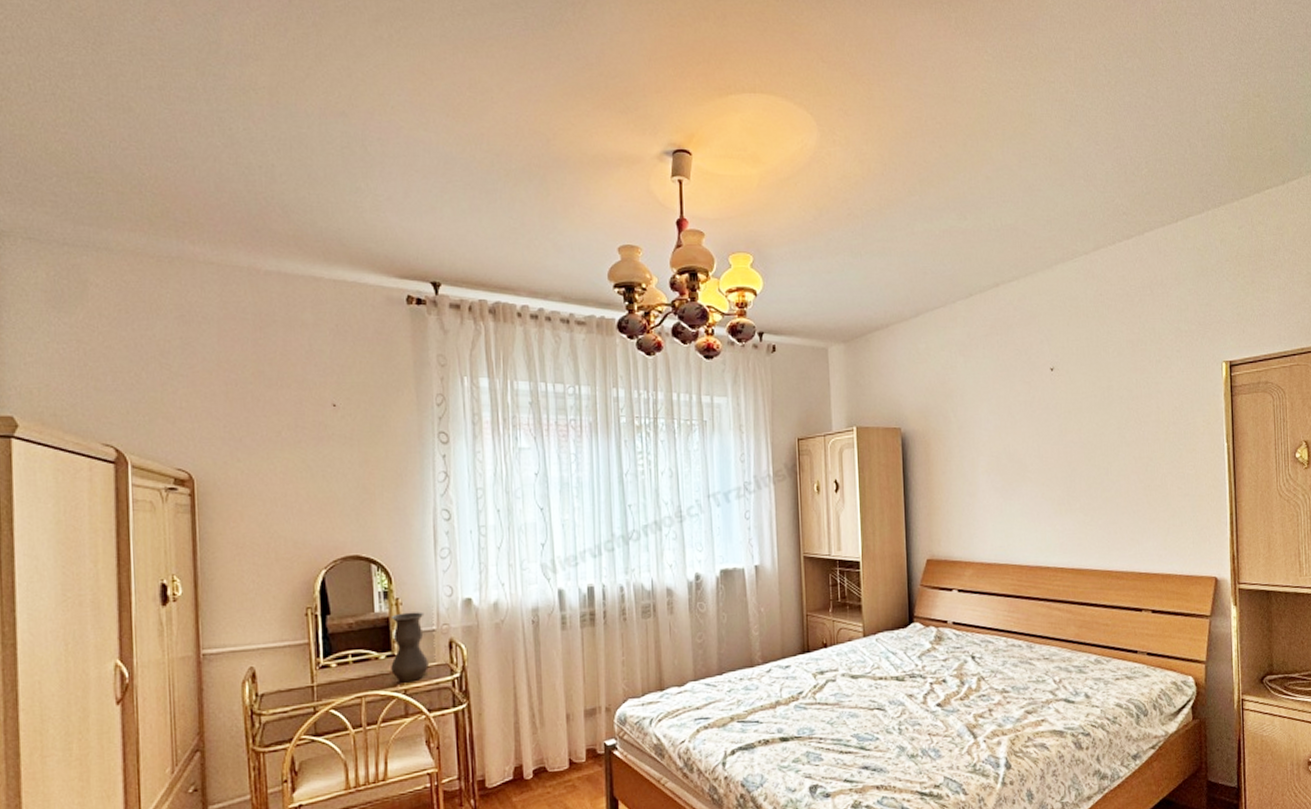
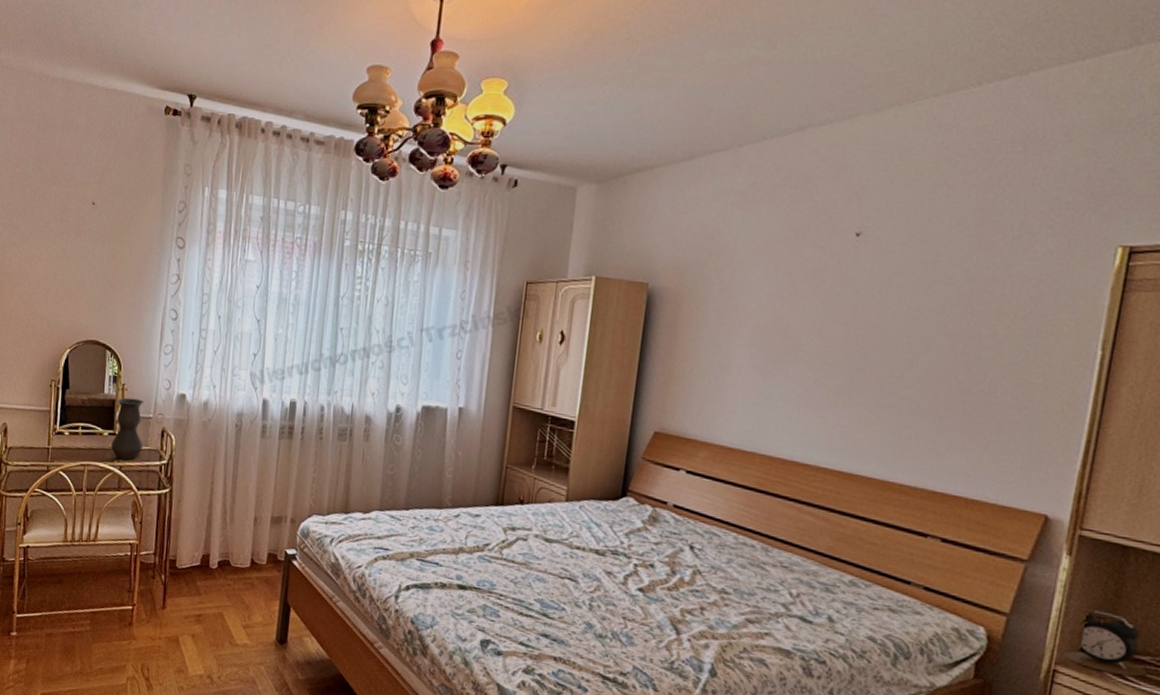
alarm clock: none [1246,645,1299,693] -> present [1063,610,1148,677]

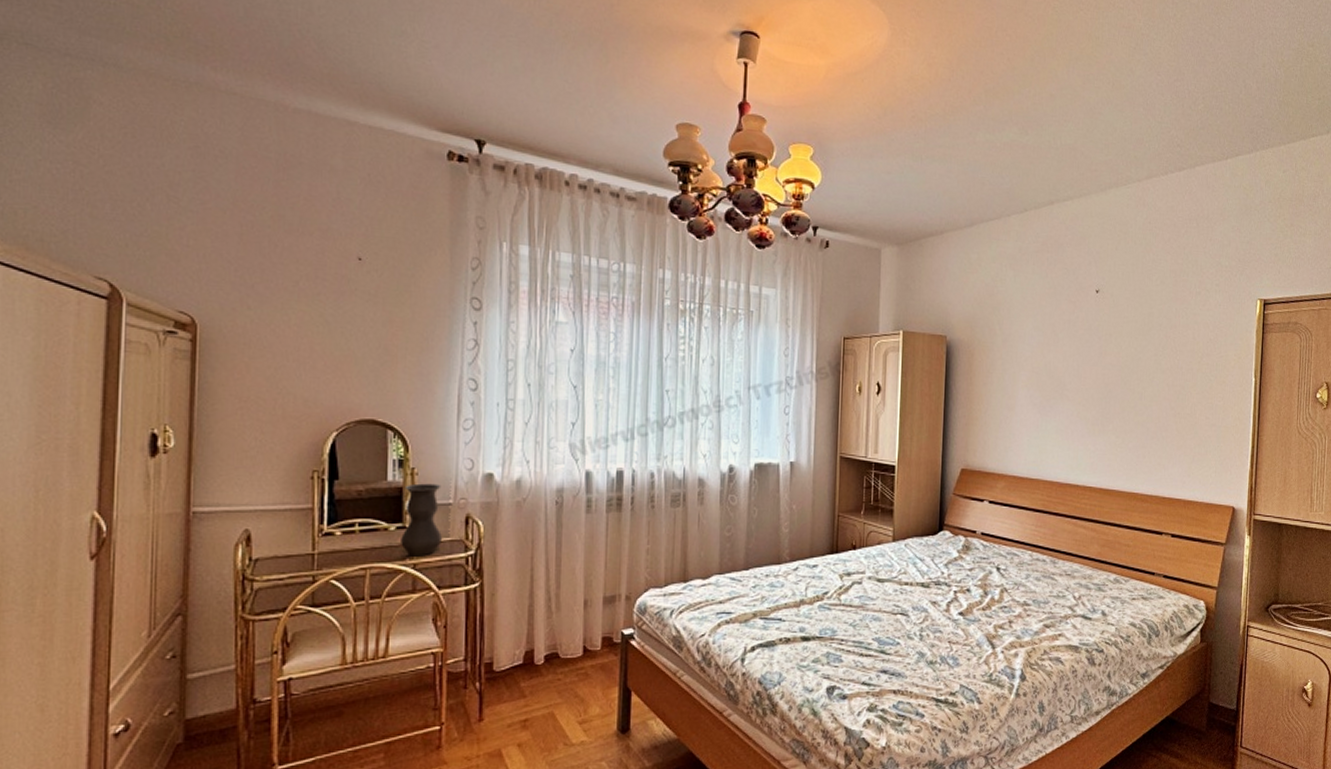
alarm clock: present [1063,610,1148,677] -> none [1252,575,1300,622]

